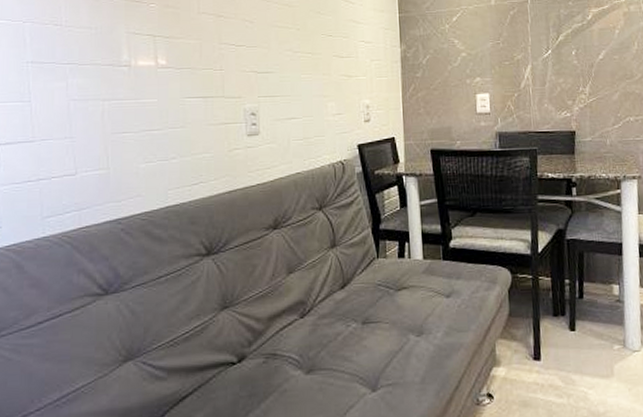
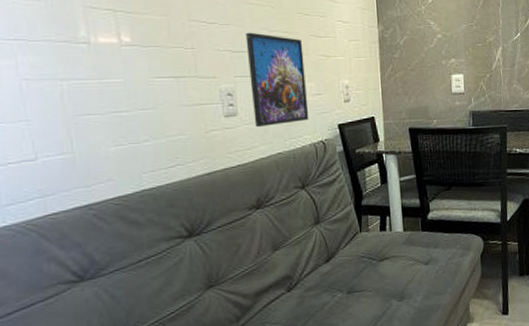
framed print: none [271,53,329,147] -> present [245,32,309,128]

